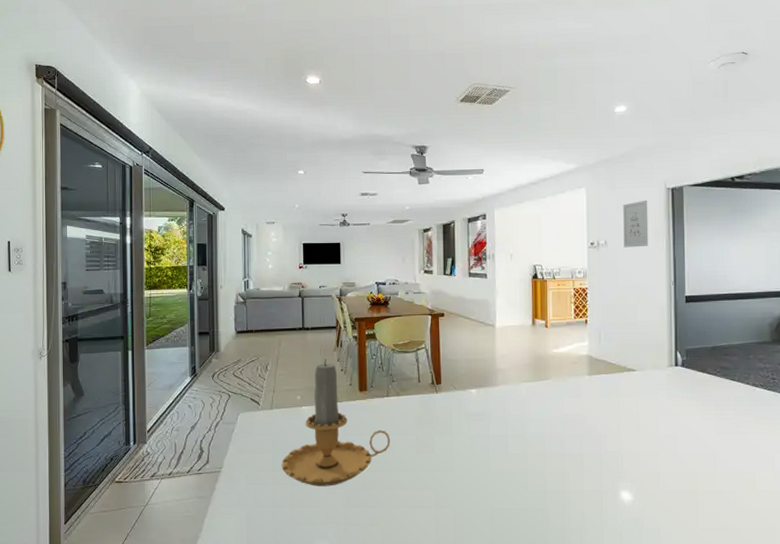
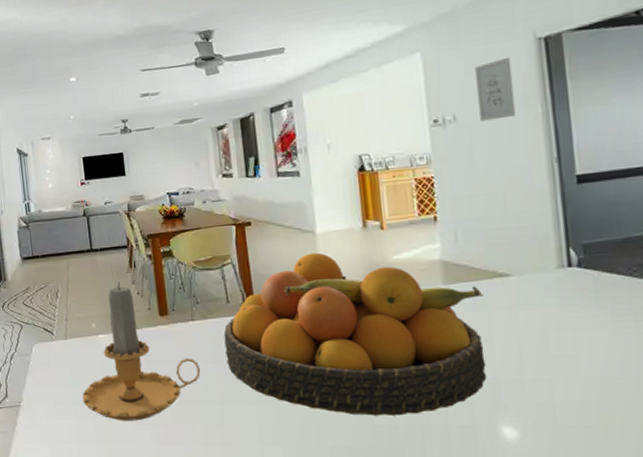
fruit bowl: none [413,343,616,482] -> present [224,252,487,416]

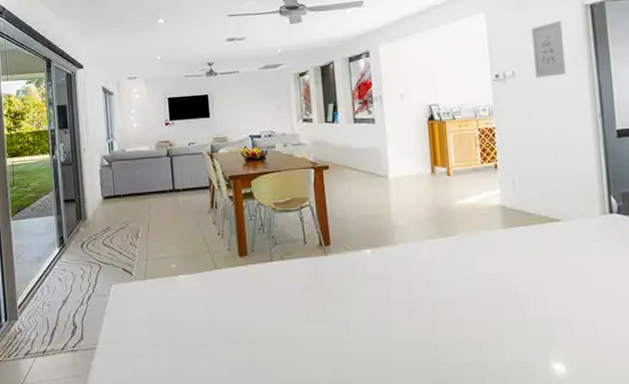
candle: present [82,281,201,421] -> none [159,222,278,362]
fruit bowl: present [224,252,487,416] -> none [300,196,540,354]

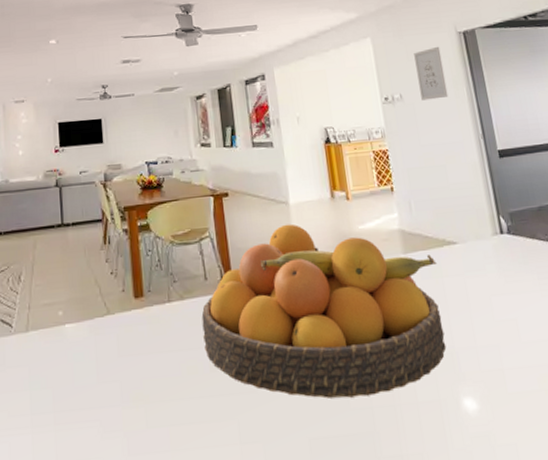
fruit bowl: none [300,196,540,354] -> present [201,224,447,399]

